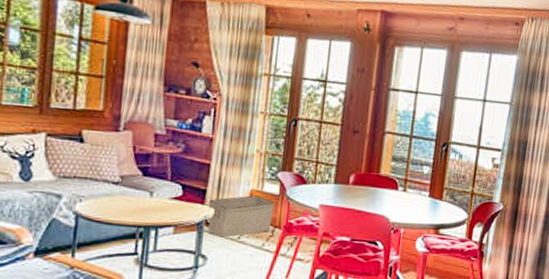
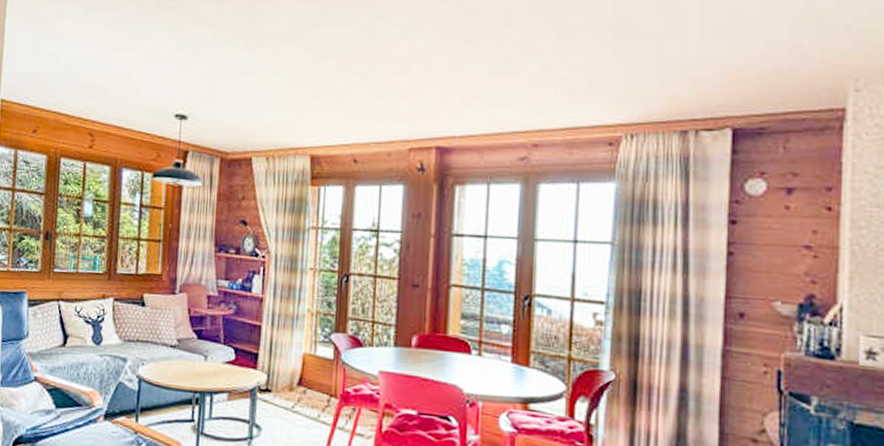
storage bin: present [208,195,275,238] -> none [261,359,330,407]

